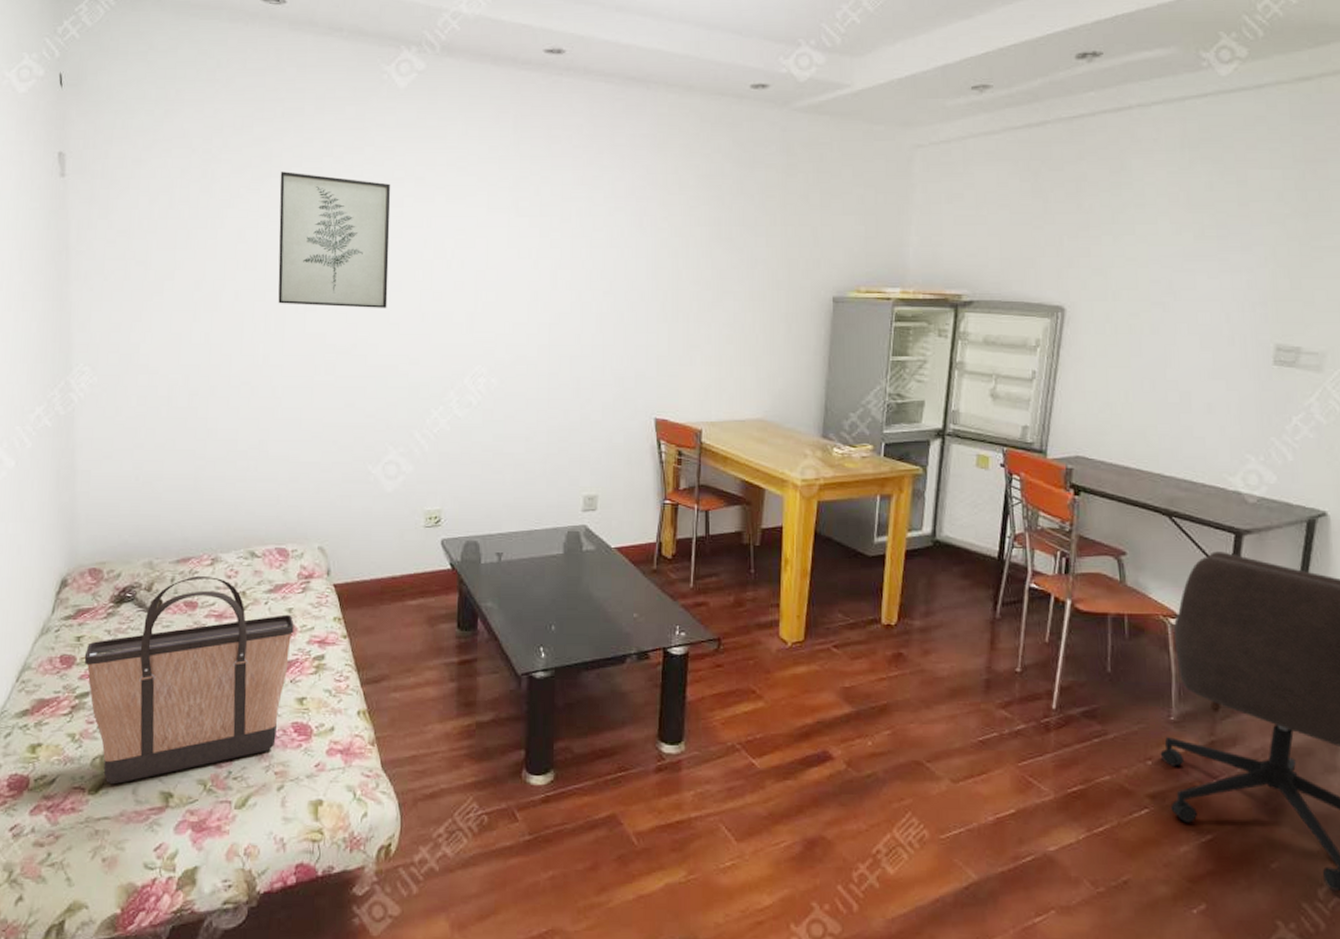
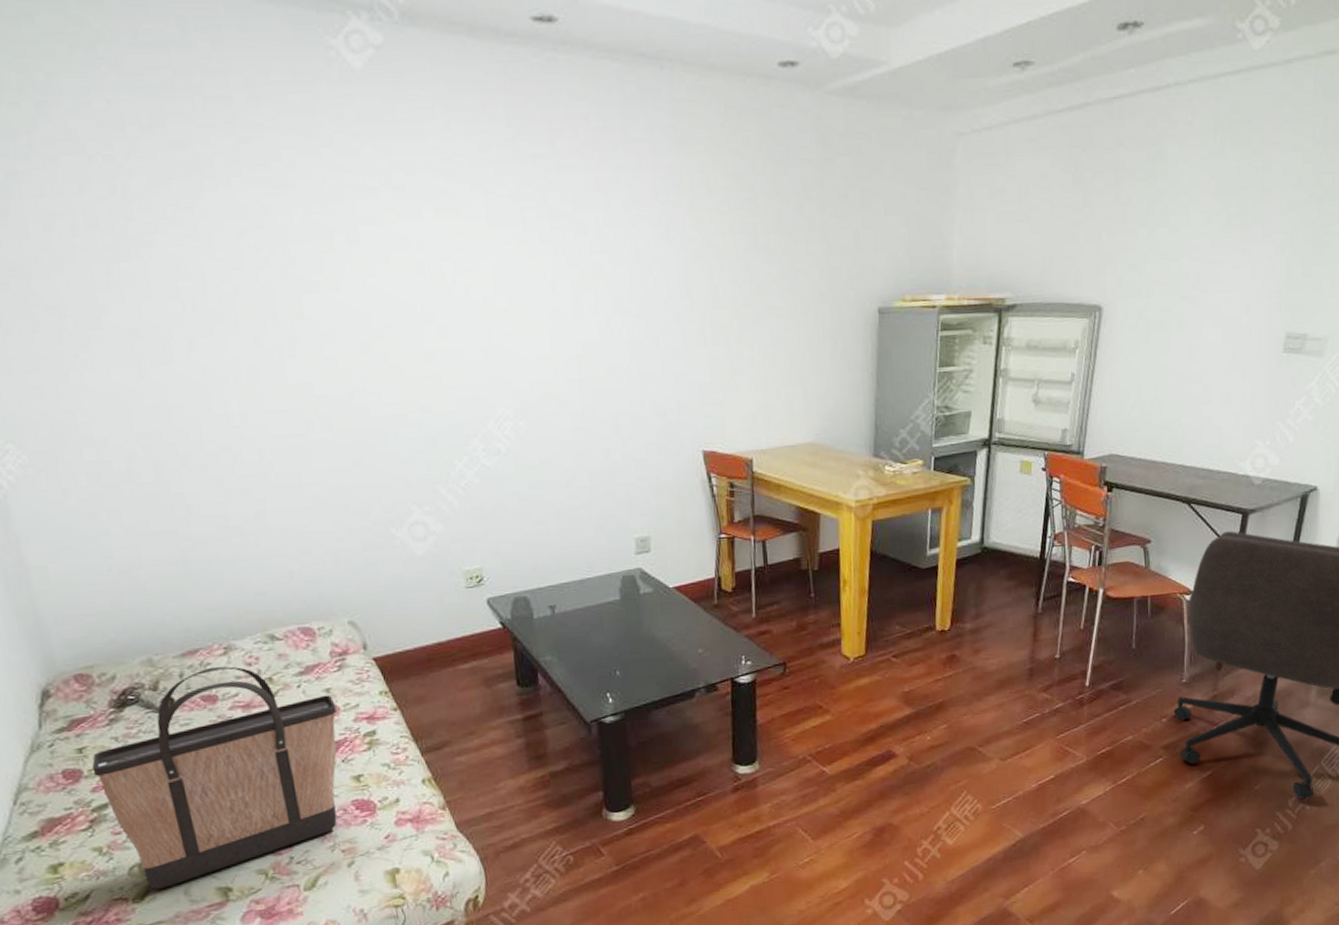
wall art: present [278,171,391,308] -> none [216,183,384,351]

